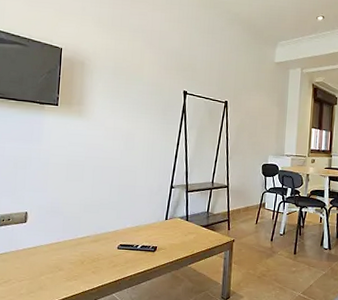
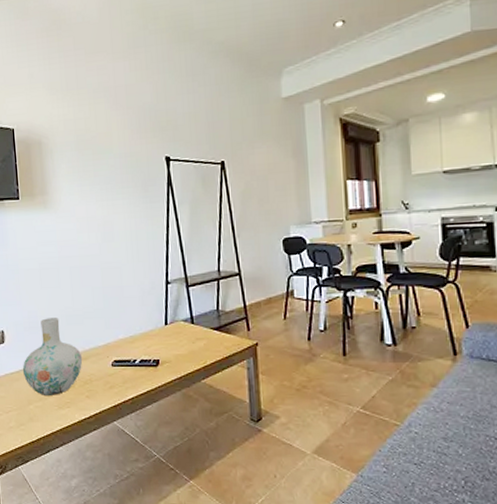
vase: none [39,205,94,269] -> present [22,318,83,395]

